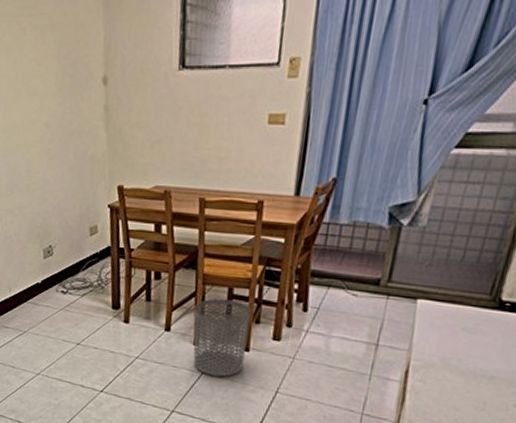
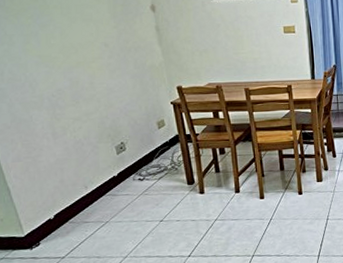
waste bin: present [193,298,251,377] -> none [255,159,300,220]

